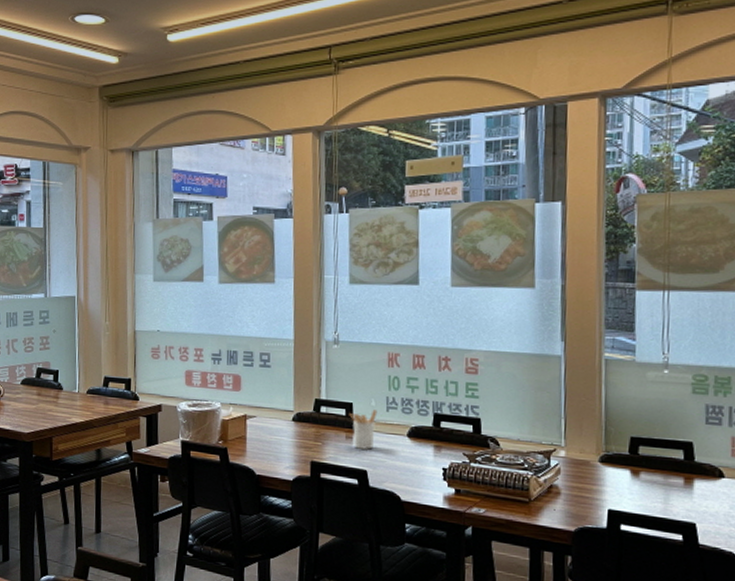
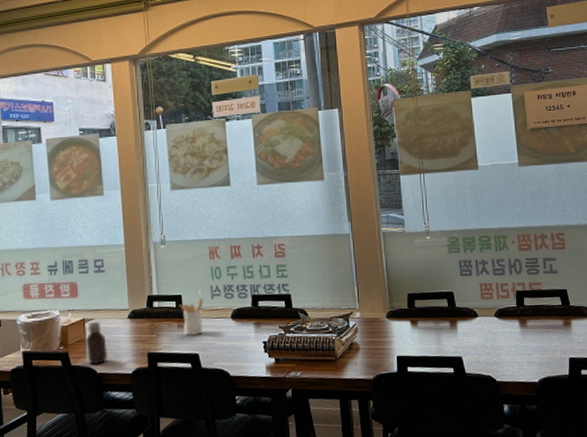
bottle: none [246,420,268,465] -> present [86,322,107,364]

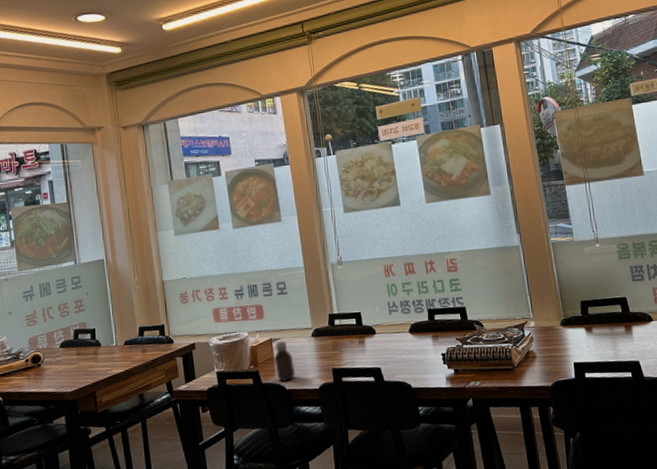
utensil holder: present [179,298,204,336] -> none [359,314,383,351]

